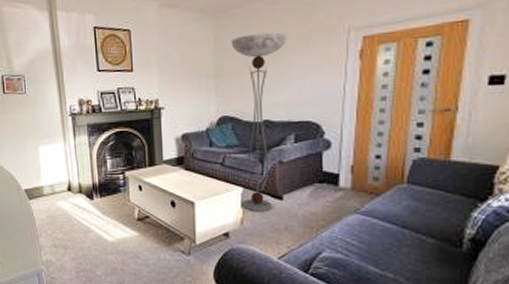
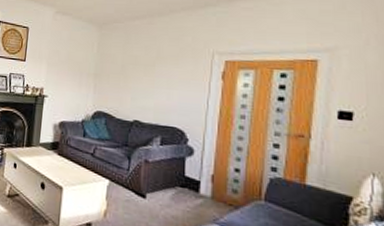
floor lamp: present [231,32,288,213] -> none [107,45,160,208]

